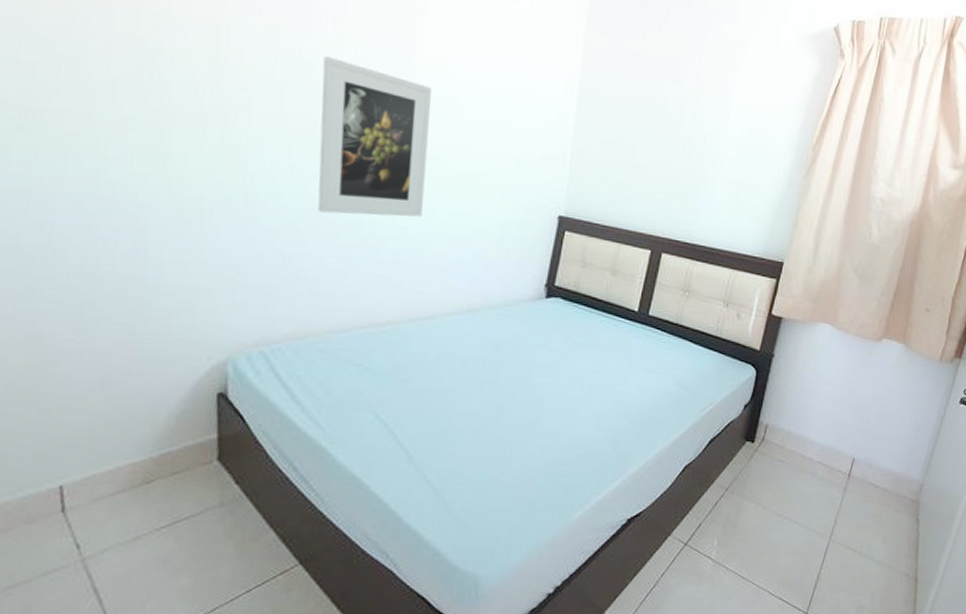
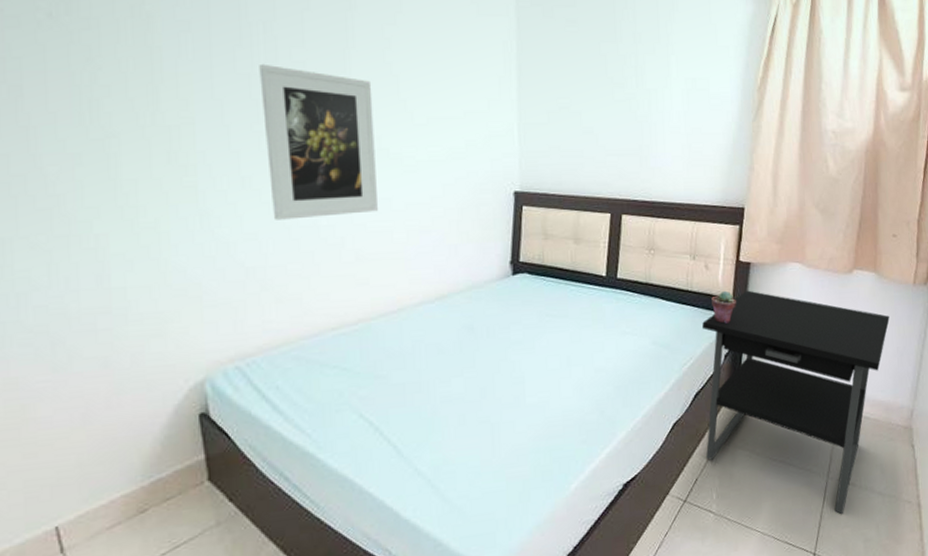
nightstand: none [713,344,912,579] -> present [702,290,890,515]
potted succulent: none [738,341,763,374] -> present [711,290,736,324]

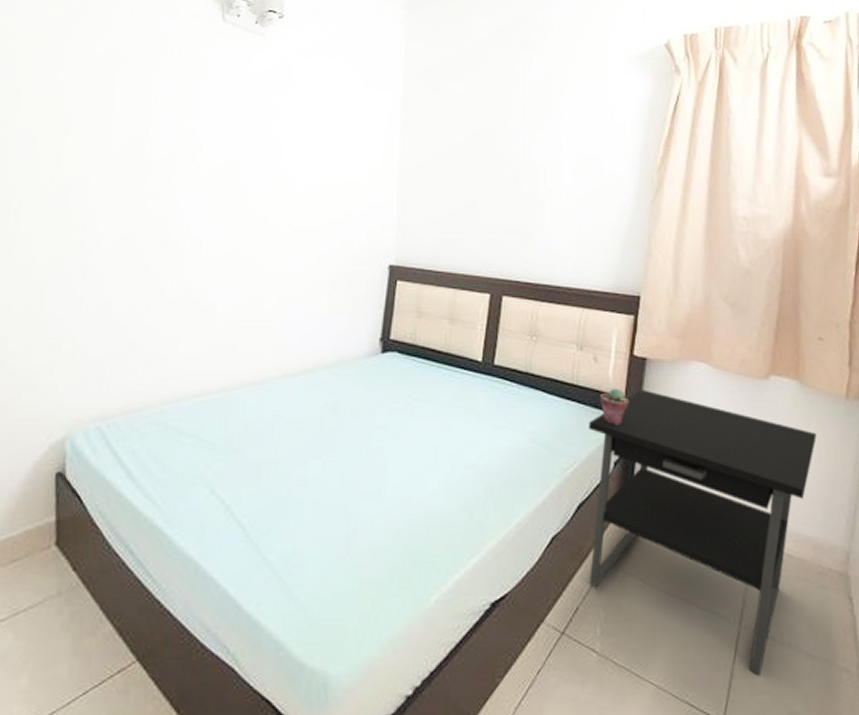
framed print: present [259,63,378,220] -> none [150,130,256,281]

